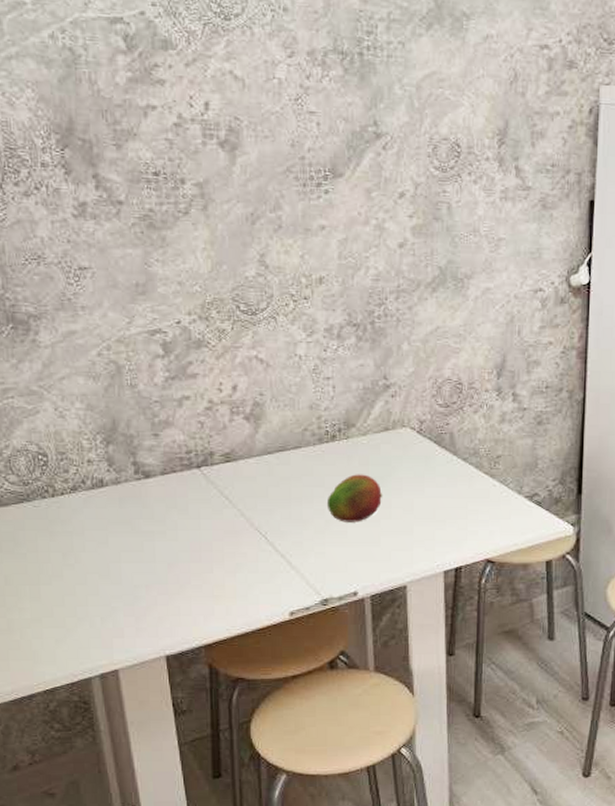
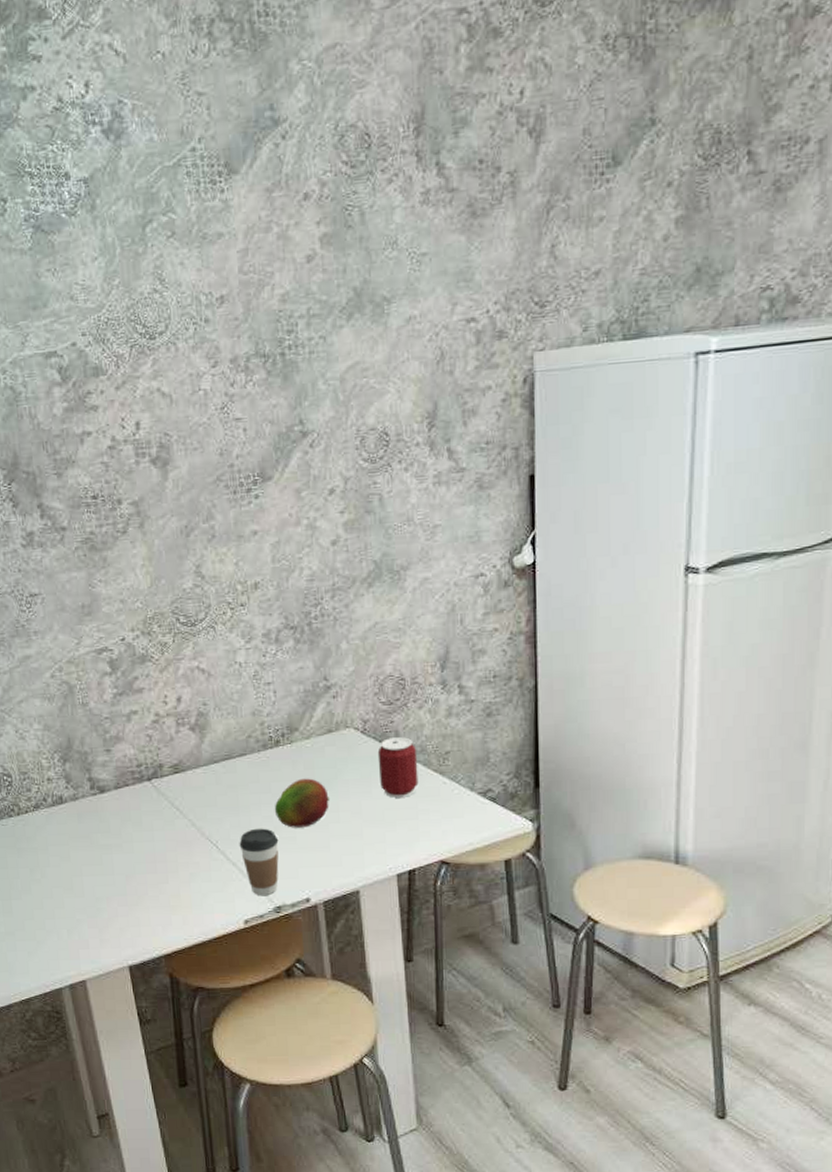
coffee cup: none [289,521,329,587] -> present [239,828,279,895]
can: none [432,439,470,497] -> present [377,737,419,798]

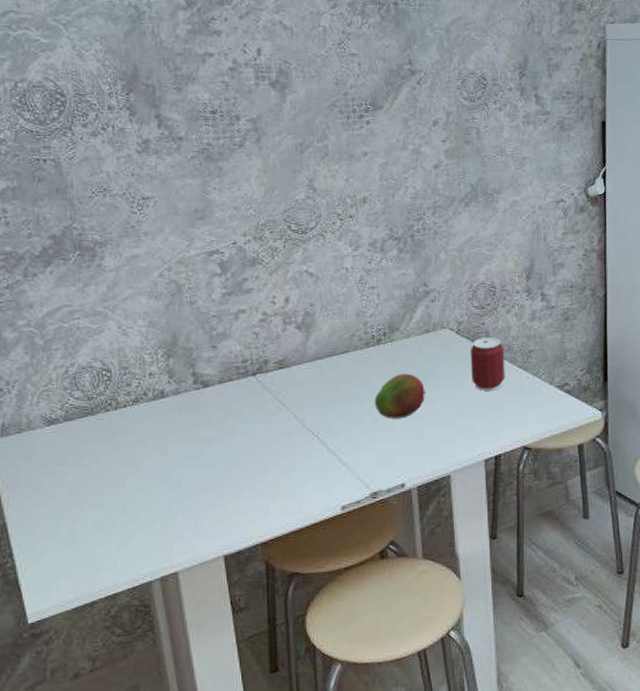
coffee cup: present [239,828,279,895] -> none [339,419,377,482]

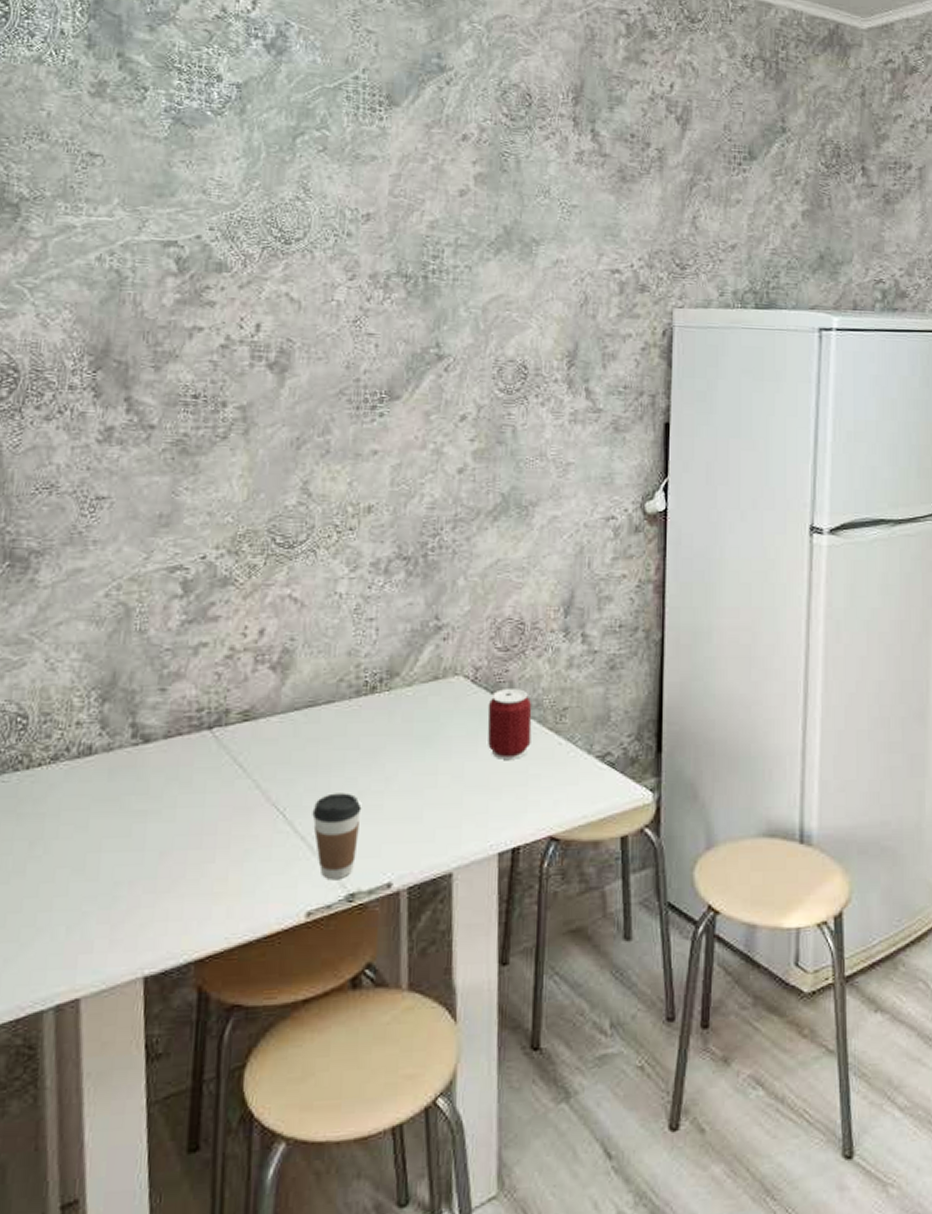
coffee cup: none [339,419,377,482] -> present [312,793,362,879]
fruit: present [374,373,426,419] -> none [360,733,429,794]

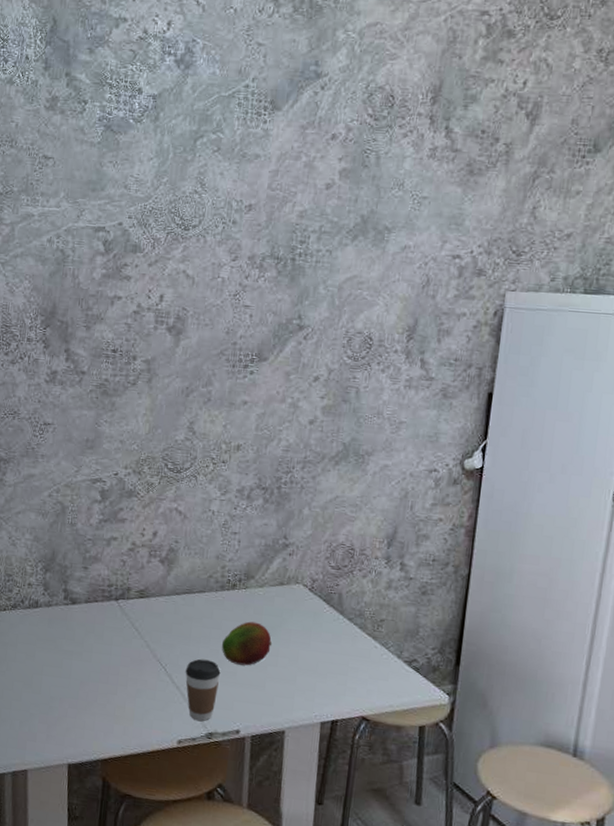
fruit: none [360,733,429,794] -> present [221,621,273,666]
can: present [487,689,532,759] -> none [318,598,356,654]

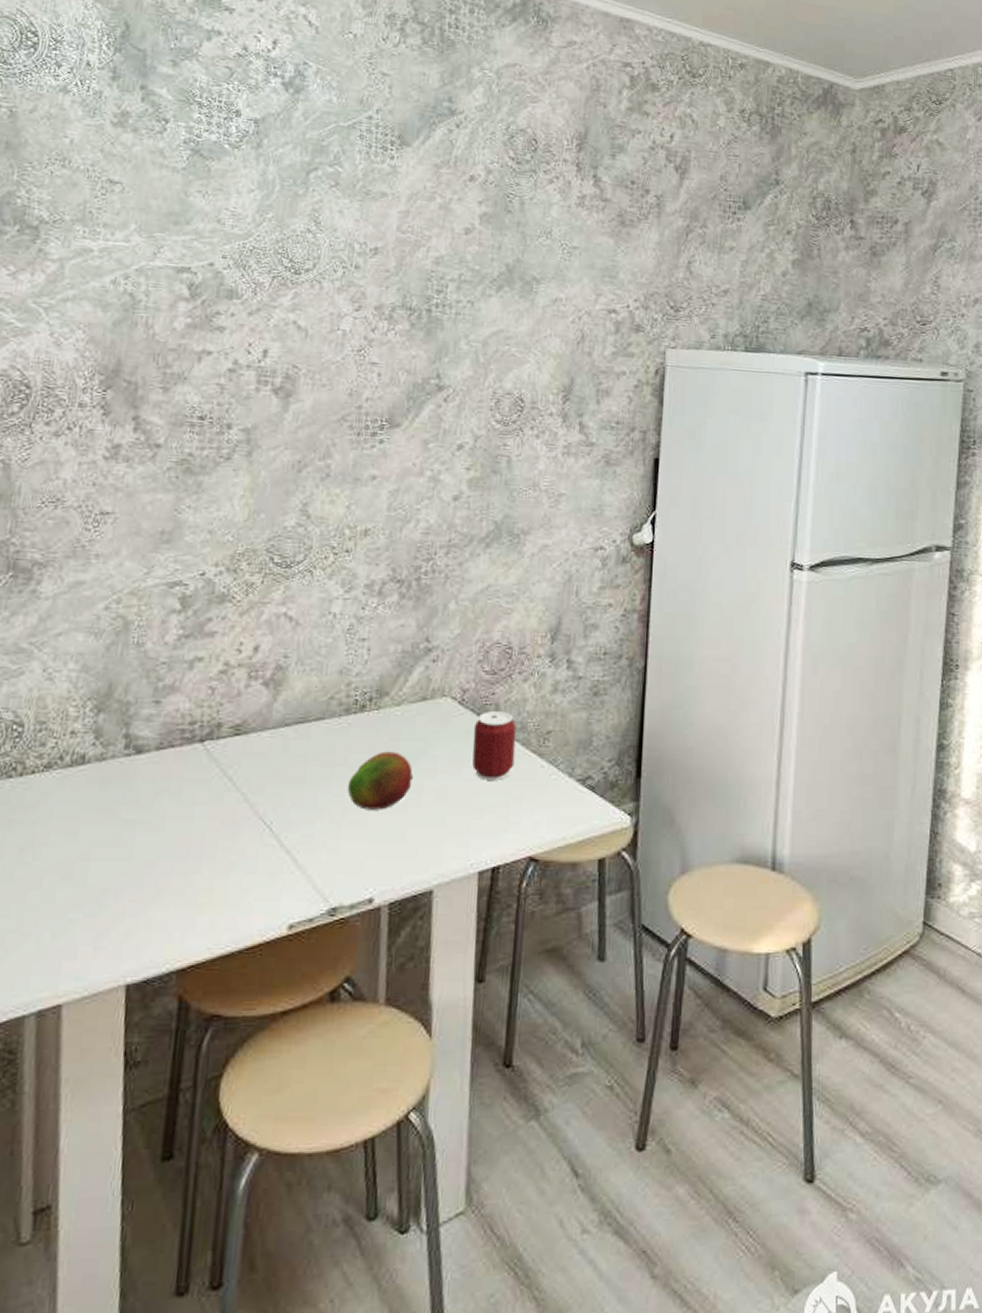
coffee cup: present [185,659,221,721] -> none [298,808,347,893]
can: none [318,598,356,654] -> present [472,711,517,780]

